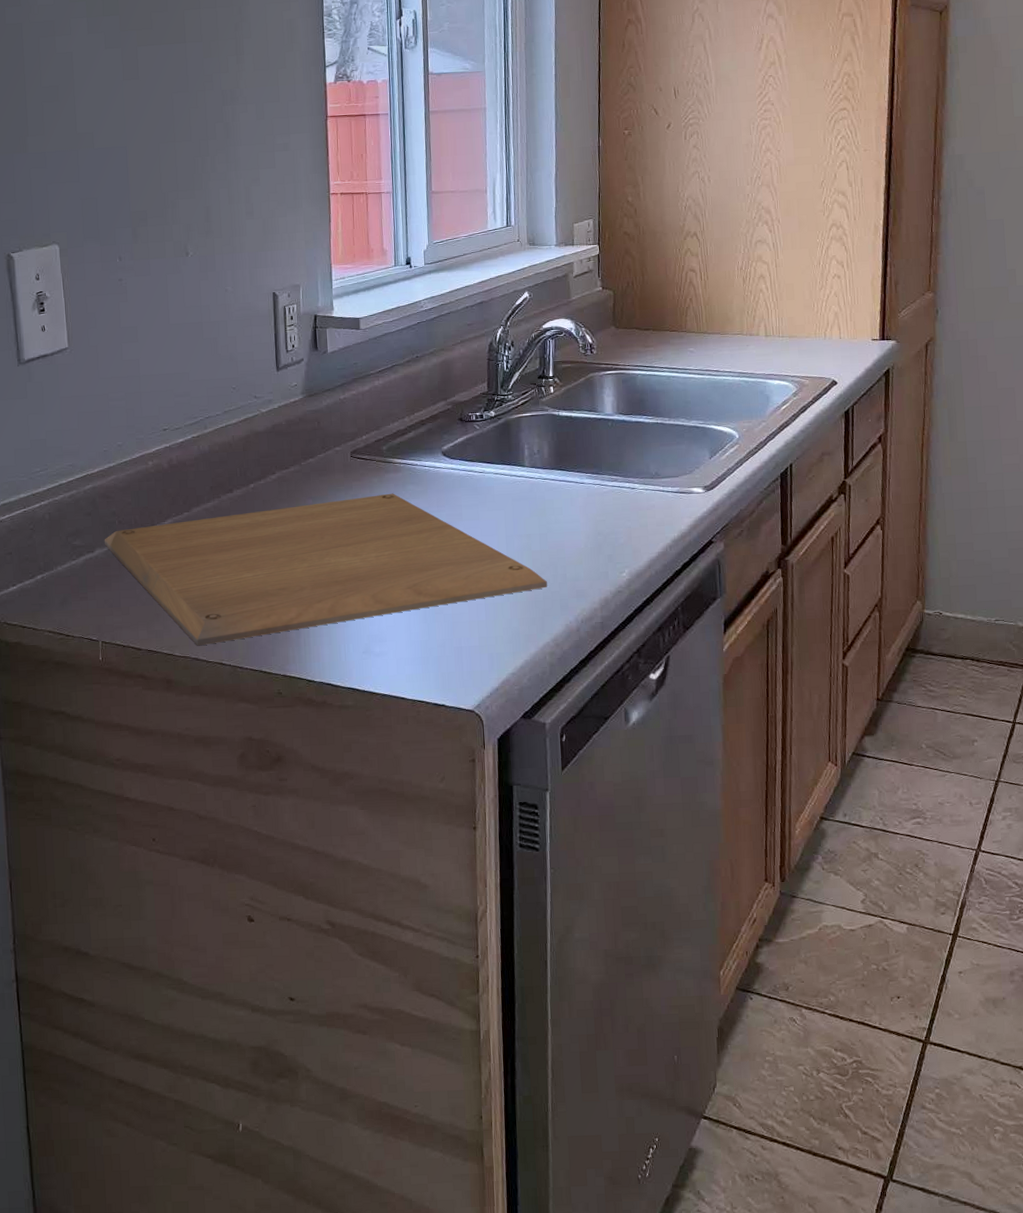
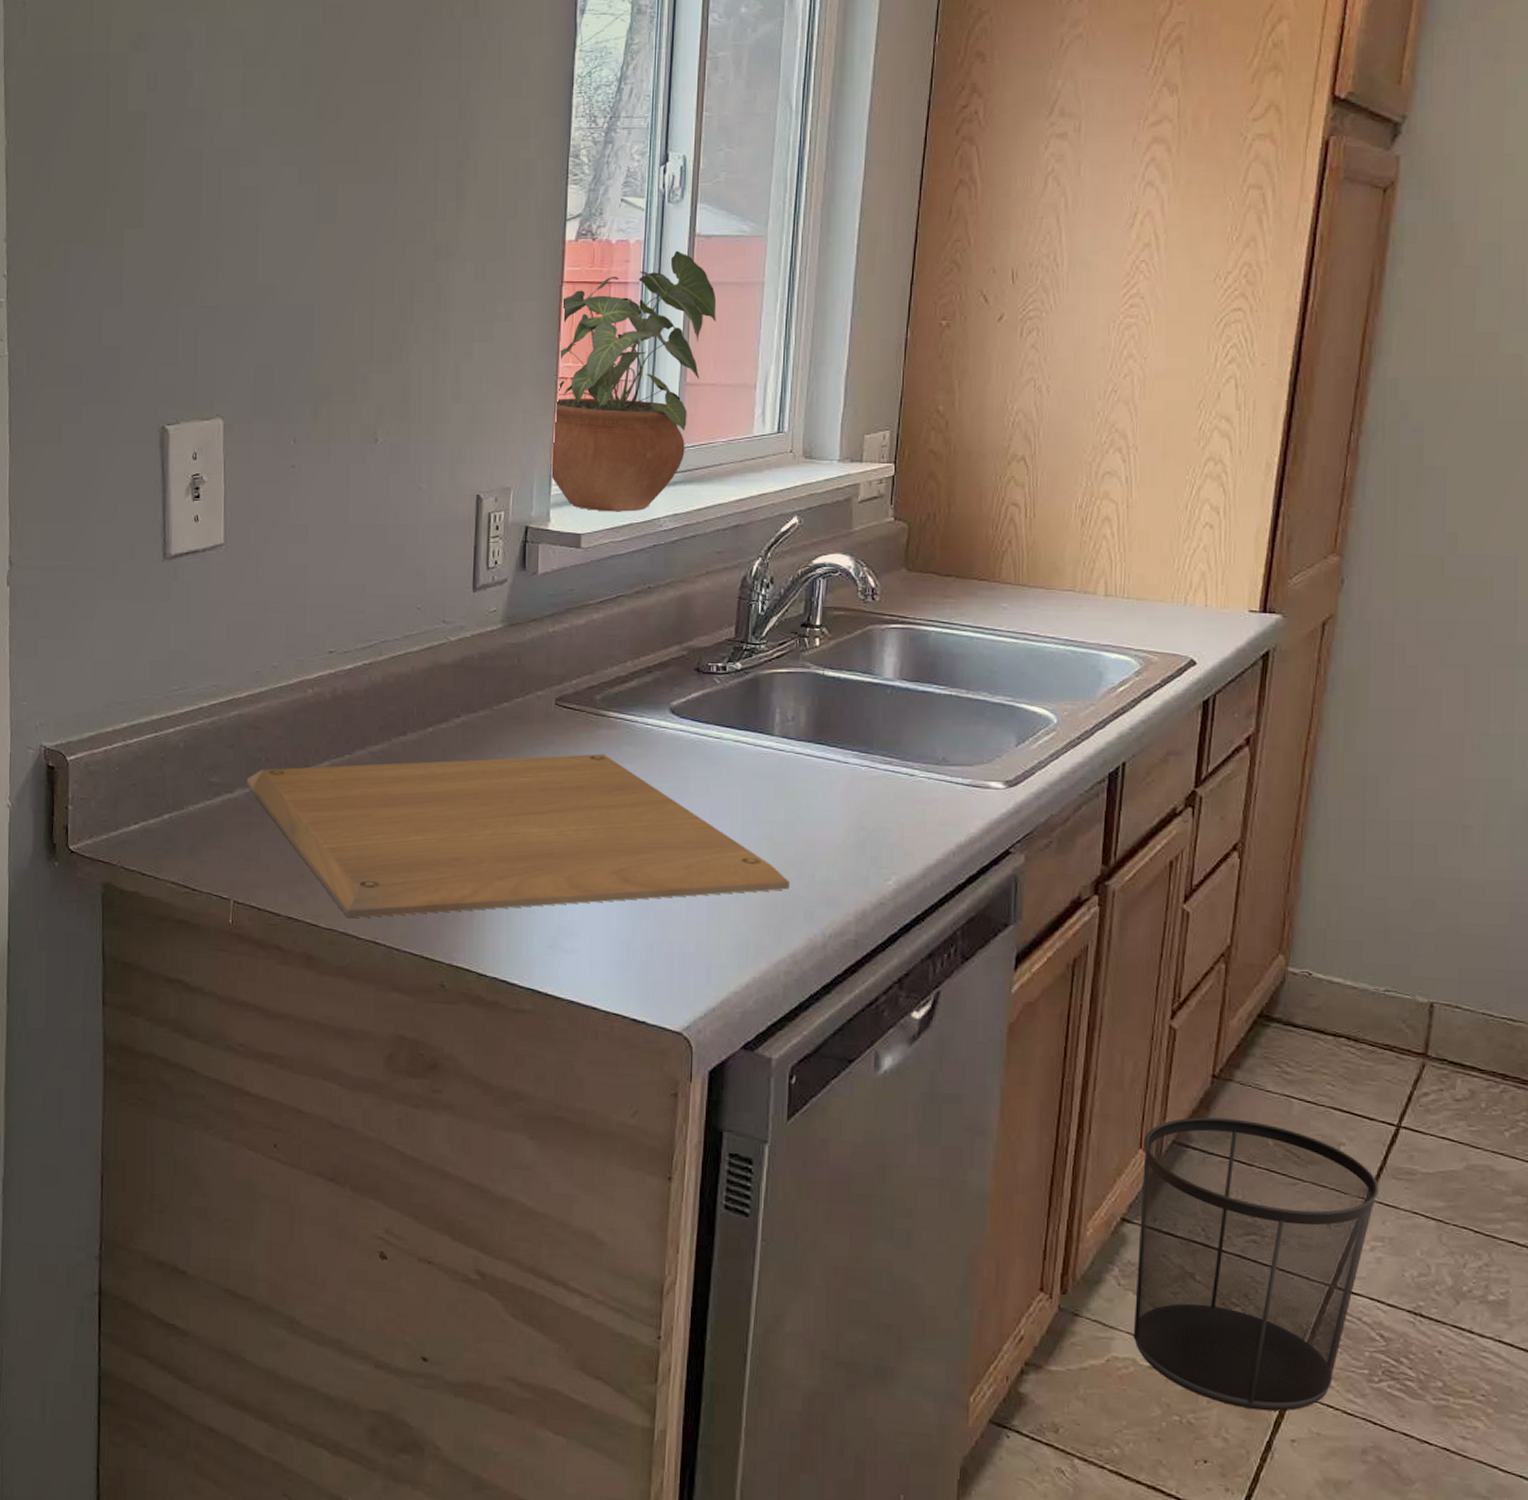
potted plant: none [327,87,451,299] -> present [550,251,717,512]
waste bin: none [831,730,1005,953] -> present [1133,1117,1379,1411]

